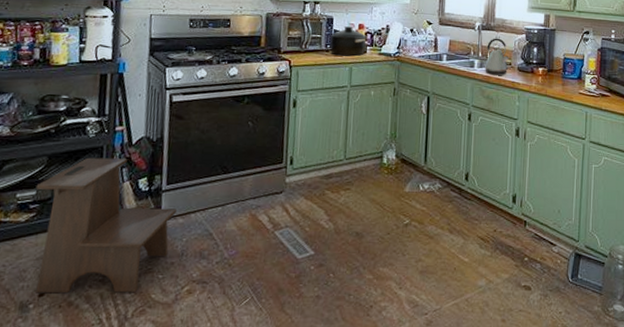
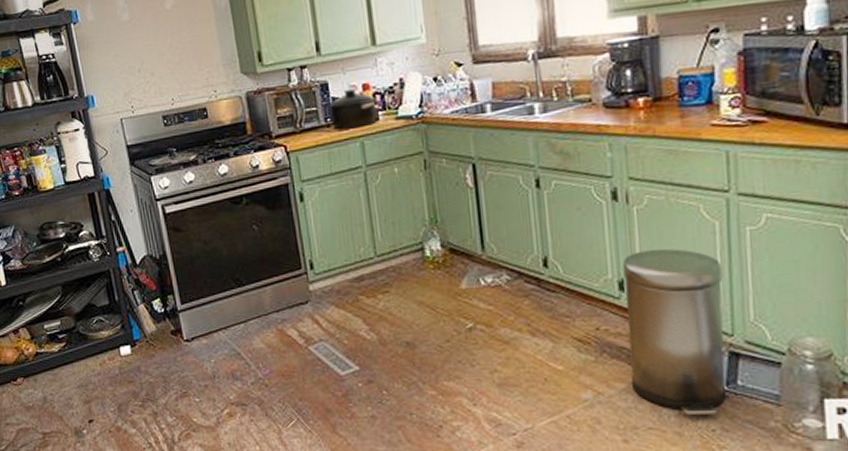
step stool: present [35,157,176,294] -> none [58,280,200,420]
kettle: present [484,38,509,77] -> none [549,66,587,122]
pedal bin: none [513,174,577,301] -> present [622,248,727,416]

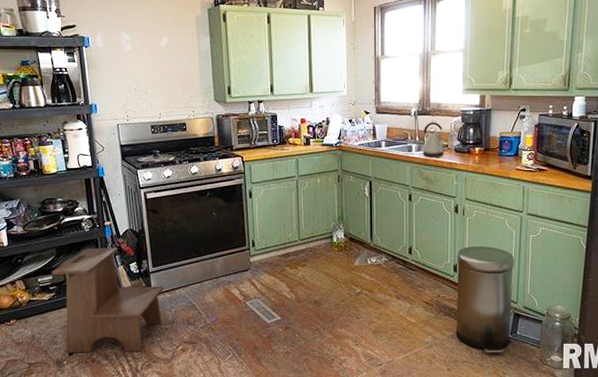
step stool: none [58,280,200,420] -> present [51,248,163,353]
saucepan: present [327,89,377,130] -> none [275,122,309,149]
kettle: none [549,66,587,122] -> present [421,122,446,158]

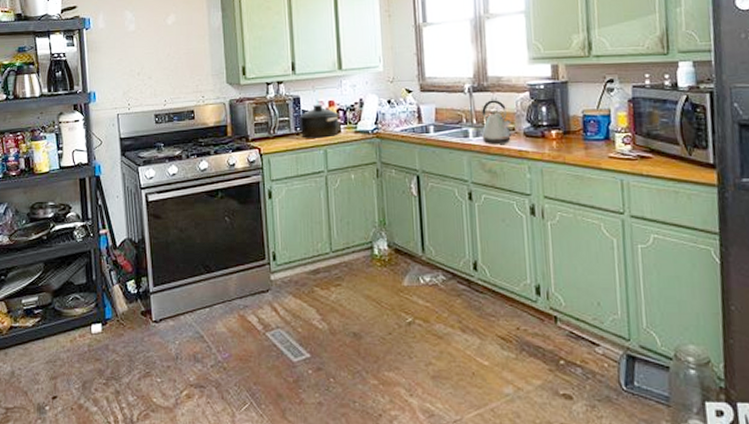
step stool: present [51,248,163,353] -> none [37,262,166,397]
saucepan: none [275,122,309,149] -> present [298,105,340,138]
pedal bin: present [456,245,515,354] -> none [539,259,626,414]

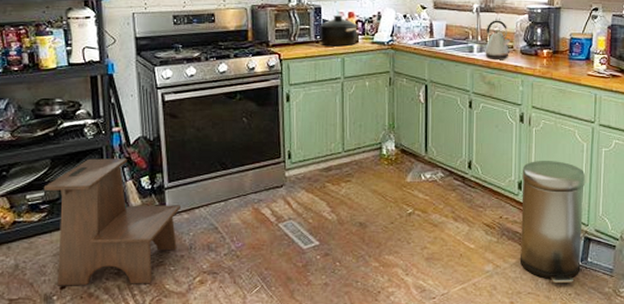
step stool: none [37,262,166,397] -> present [43,158,180,286]
pedal bin: none [539,259,626,414] -> present [520,160,586,284]

